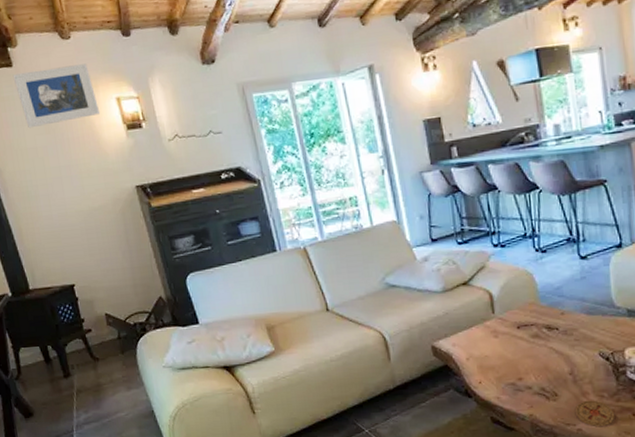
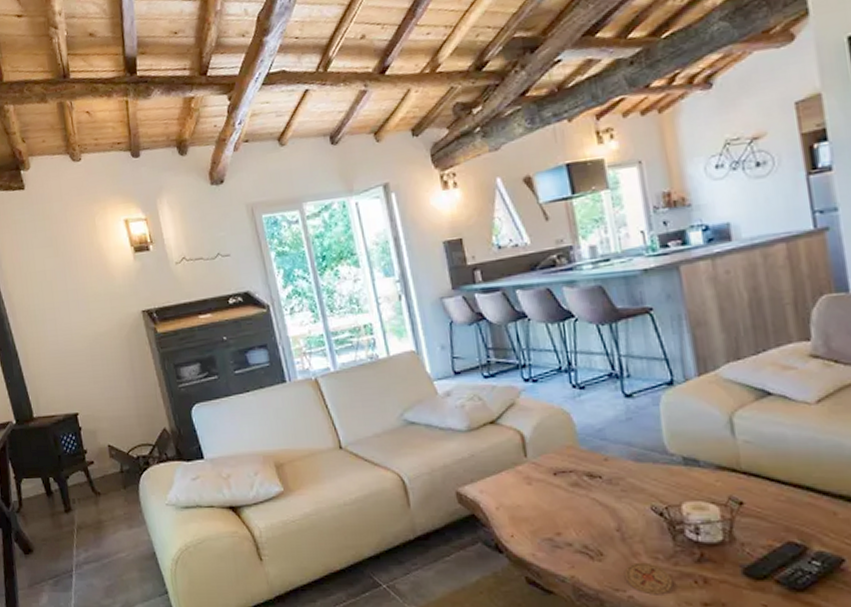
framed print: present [12,64,101,129] -> none [24,185,109,251]

